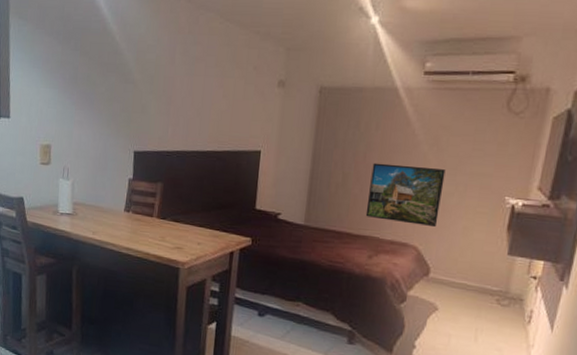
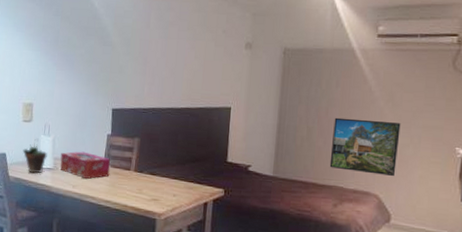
succulent plant: none [40,182,67,219] -> present [22,138,48,174]
tissue box: none [79,196,132,225] -> present [60,151,110,179]

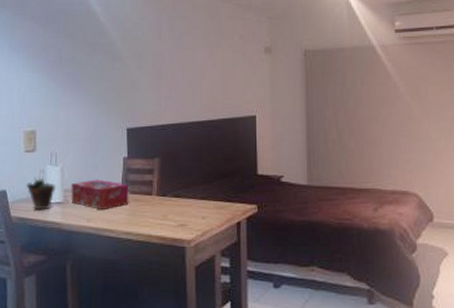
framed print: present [329,117,401,177] -> none [363,116,432,173]

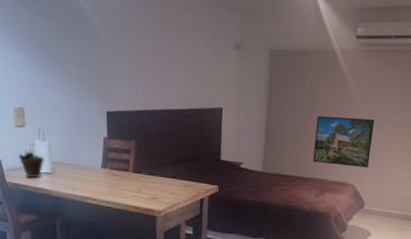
tissue box: present [71,179,129,210] -> none [58,155,109,181]
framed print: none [363,116,432,173] -> present [312,115,375,168]

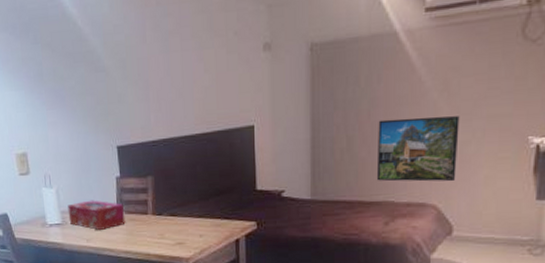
succulent plant: present [18,143,44,179] -> none [25,192,53,232]
tissue box: none [58,155,109,181] -> present [68,200,126,230]

